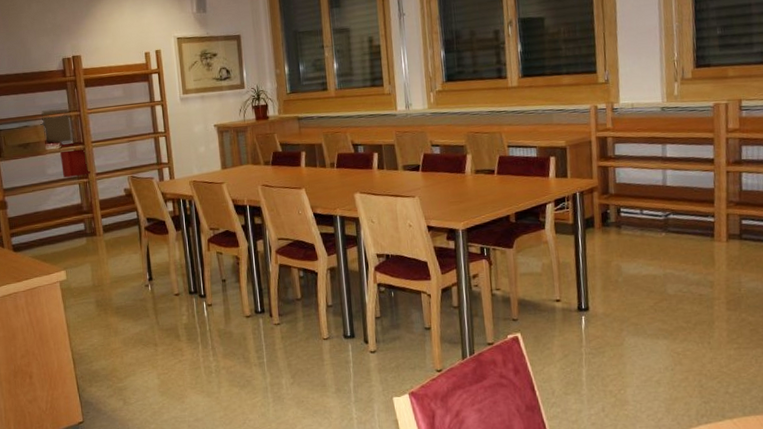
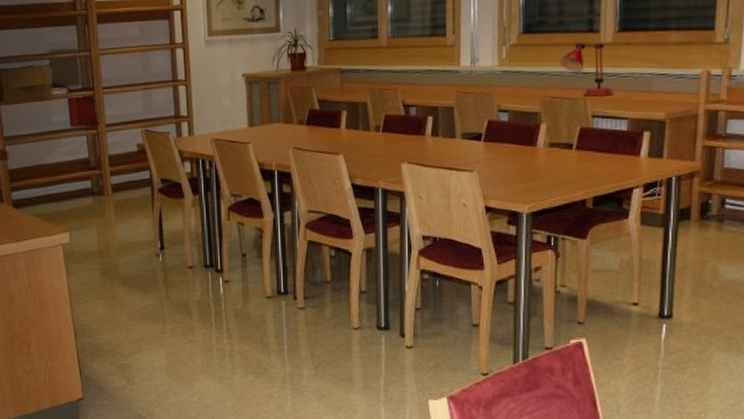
desk lamp: none [477,86,523,131] -> present [559,41,613,98]

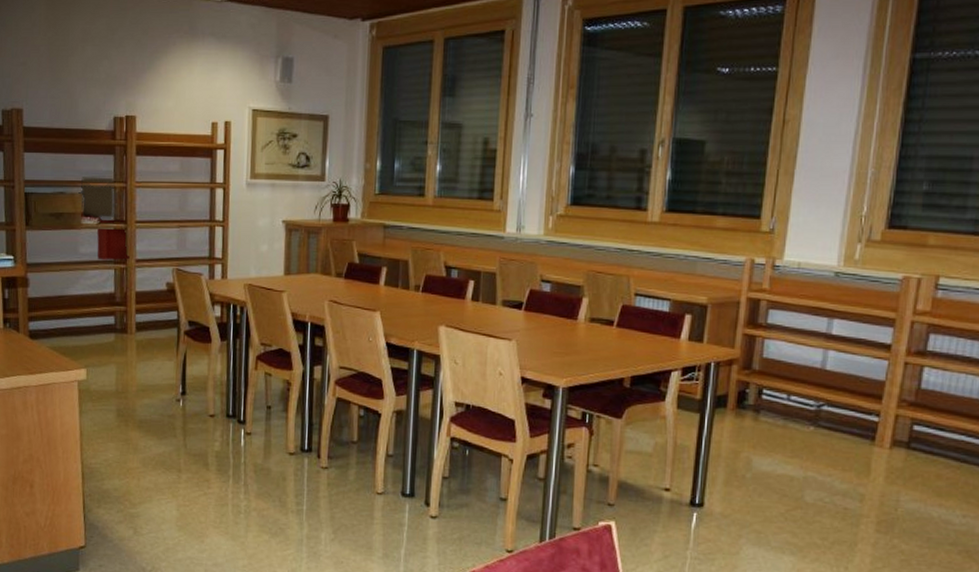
desk lamp: present [559,41,613,98] -> none [605,219,657,276]

